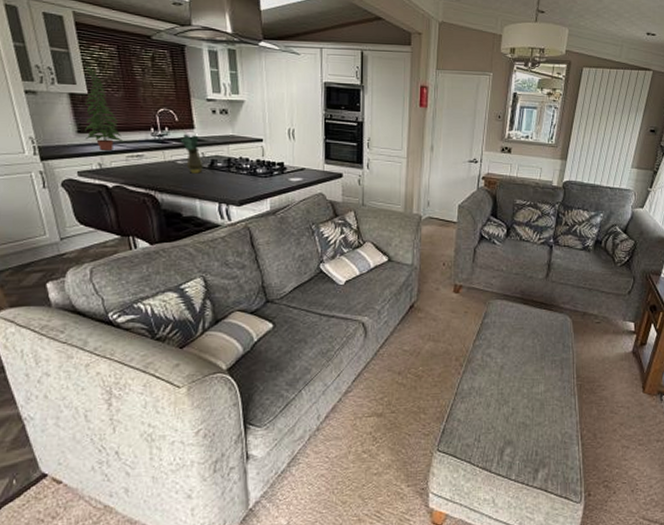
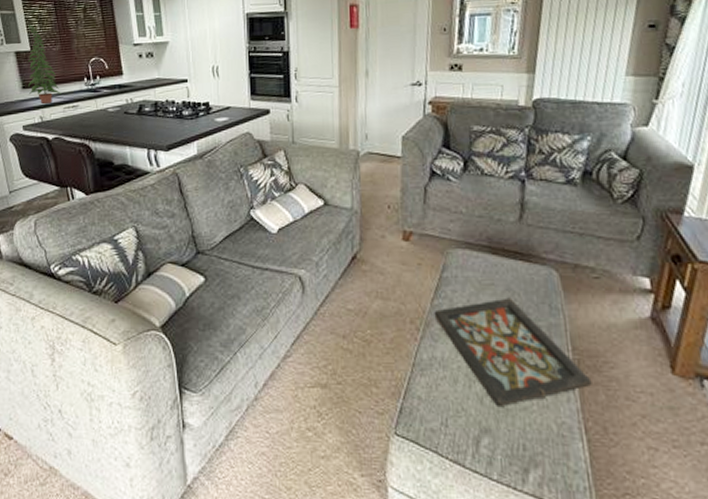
vase: present [180,132,203,174] -> none [110,79,132,120]
decorative tray: none [475,338,589,423] -> present [434,297,592,406]

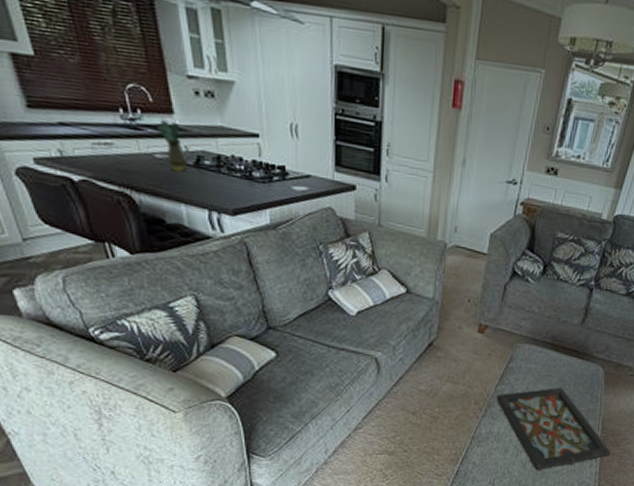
plant: present [28,24,61,105] -> none [26,15,87,135]
vase: none [110,79,132,120] -> present [157,117,187,172]

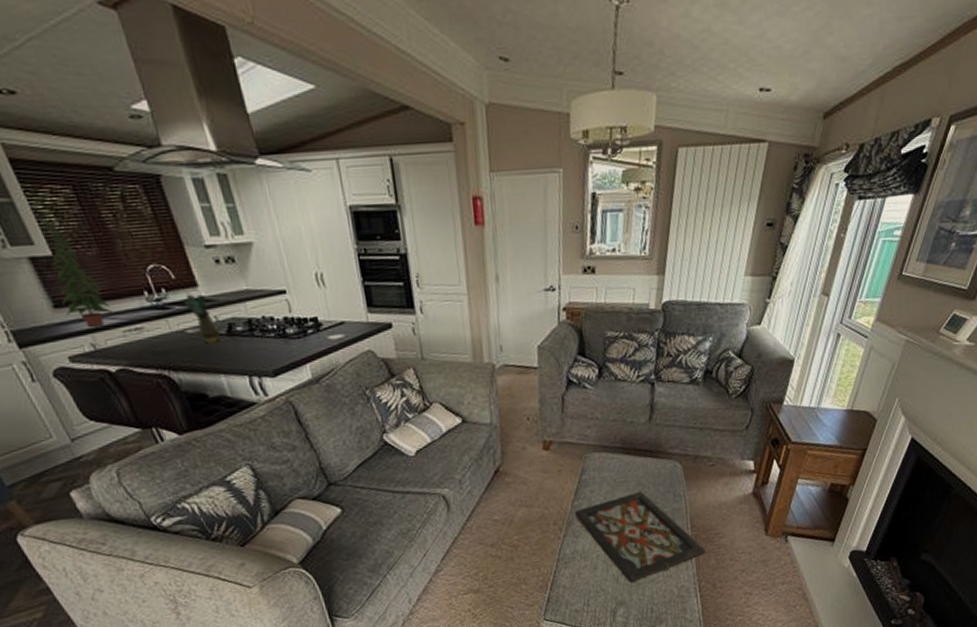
plant: none [26,15,87,135] -> present [39,217,115,328]

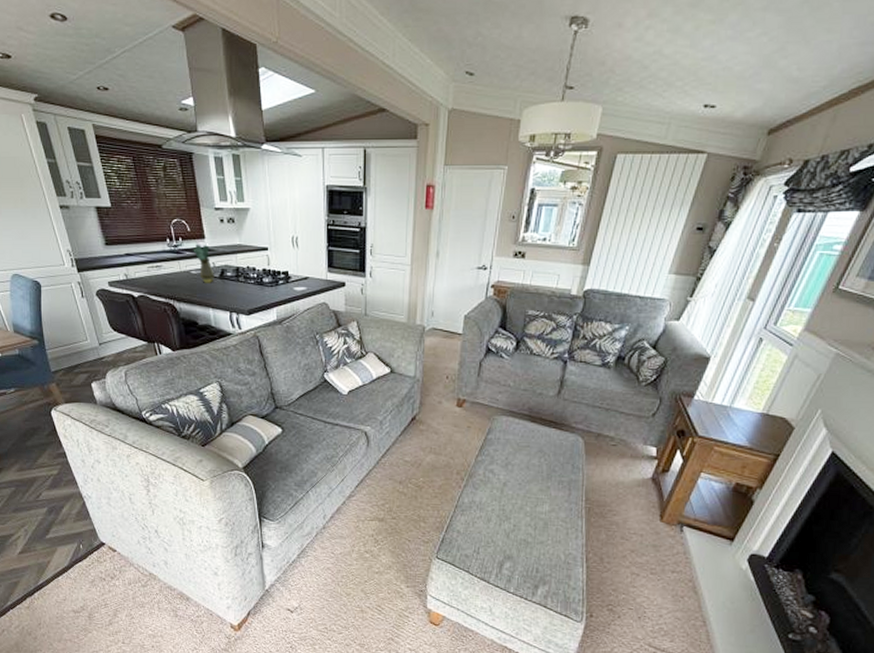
plant: present [39,217,115,328] -> none [107,178,144,263]
decorative tray: present [574,491,706,582] -> none [477,457,597,540]

